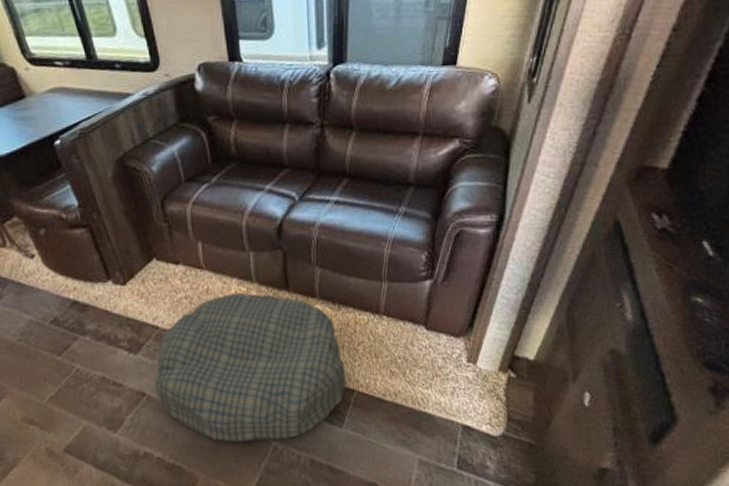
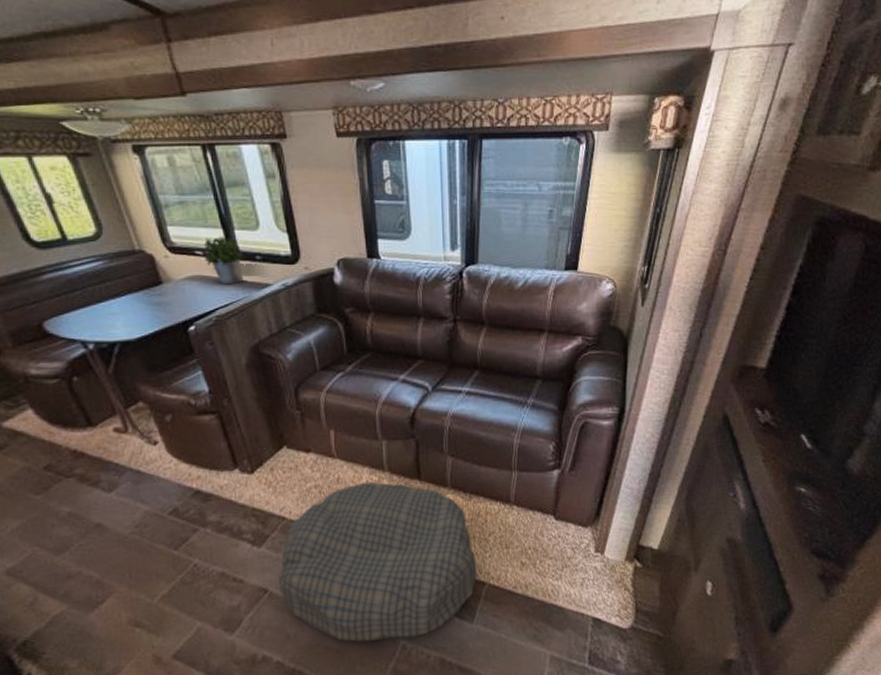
potted plant: none [61,44,104,97] -> present [202,236,244,285]

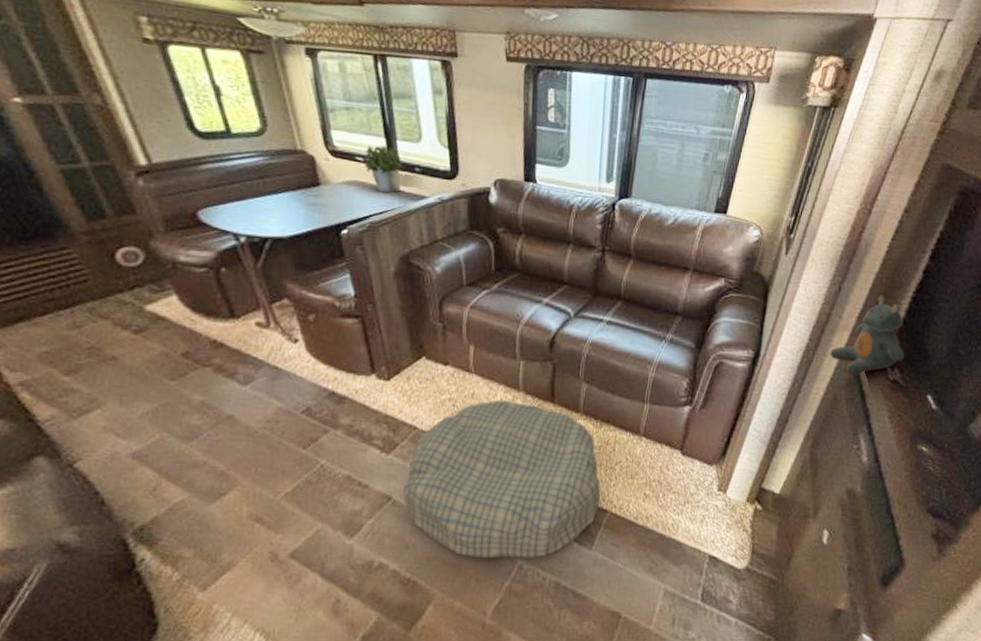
stuffed animal: none [696,337,773,422] -> present [829,295,904,376]

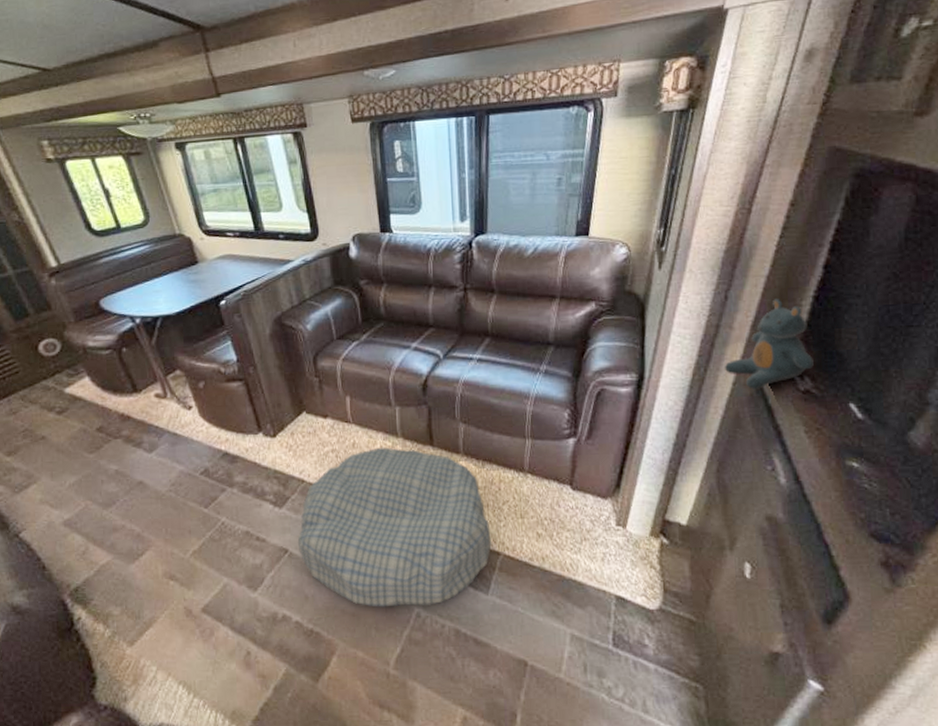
potted plant: present [363,145,402,194] -> none [232,218,268,262]

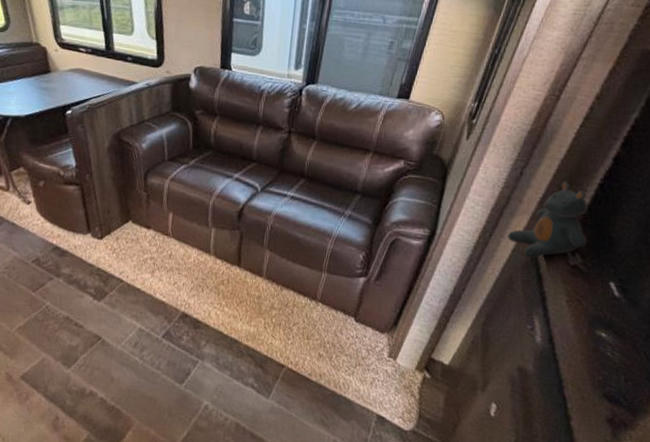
dog bed: present [297,447,492,607] -> none [110,261,279,401]

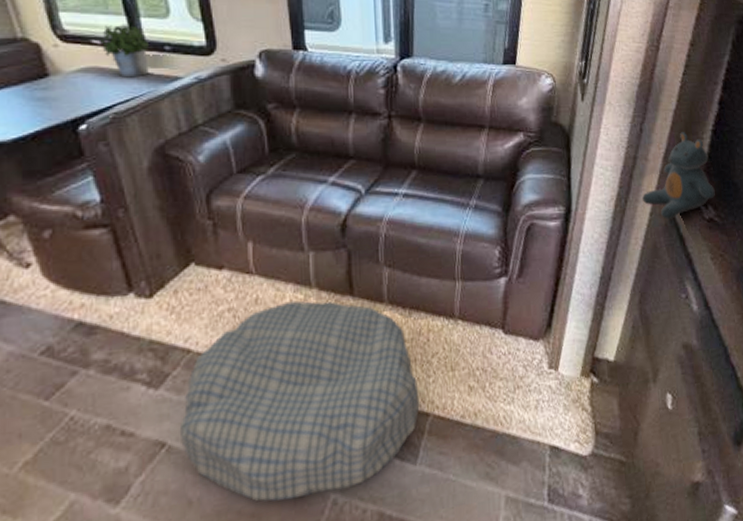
potted plant: none [85,37,117,80] -> present [100,24,149,78]
dog bed: none [110,261,279,401] -> present [179,300,420,501]

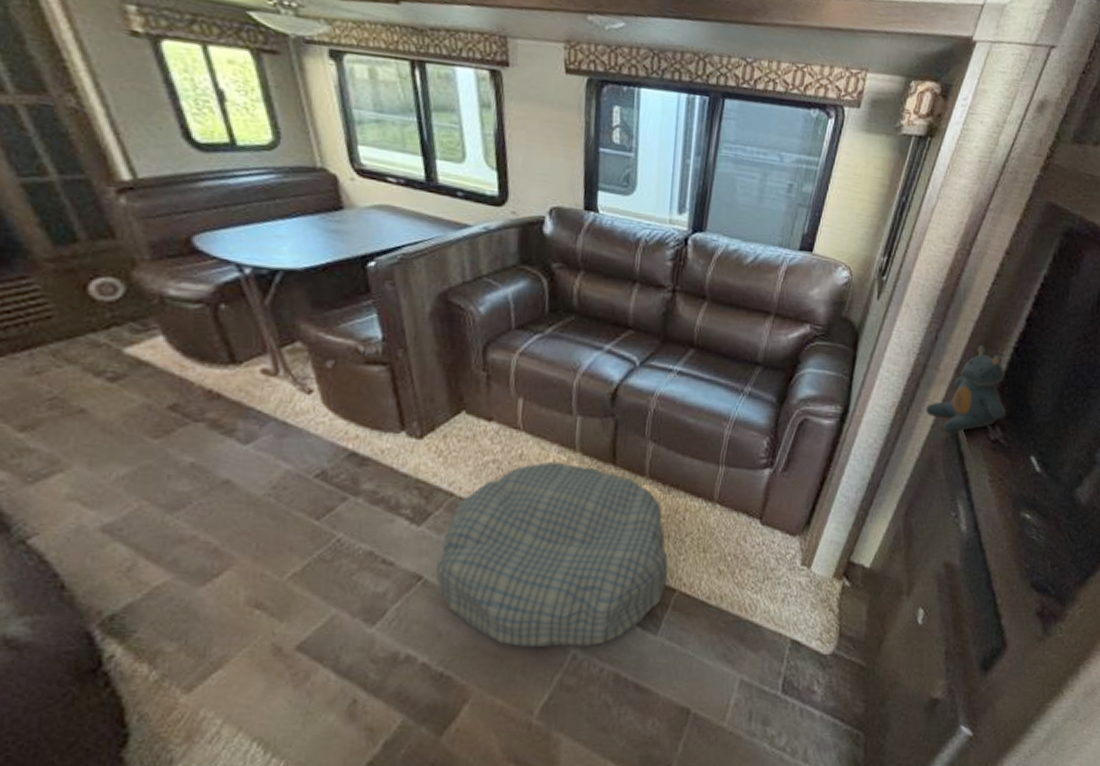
potted plant: present [100,24,149,78] -> none [395,164,442,221]

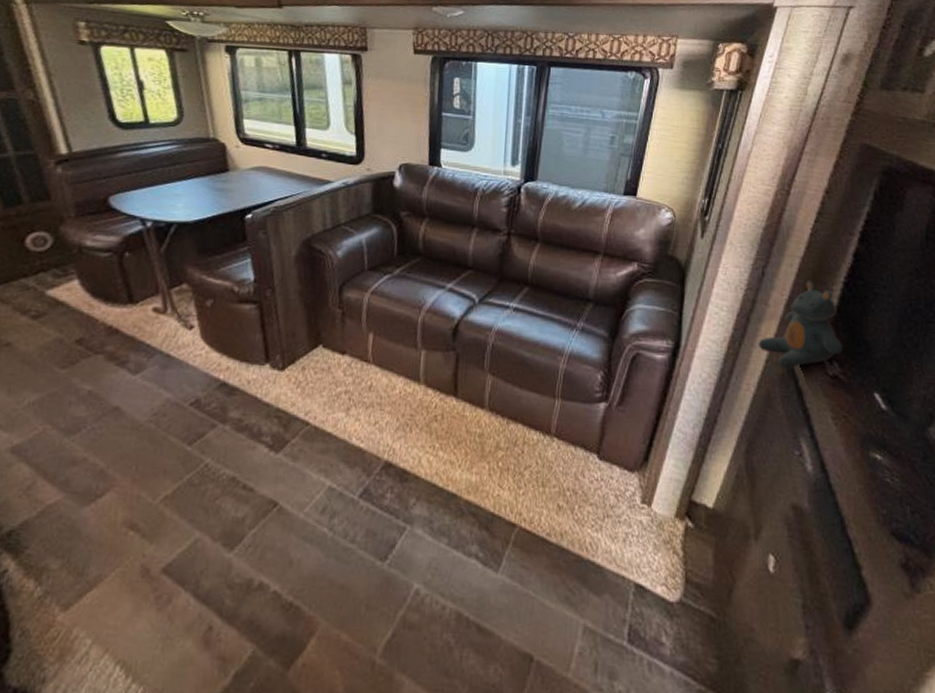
dog bed: present [435,461,668,648] -> none [290,393,508,583]

